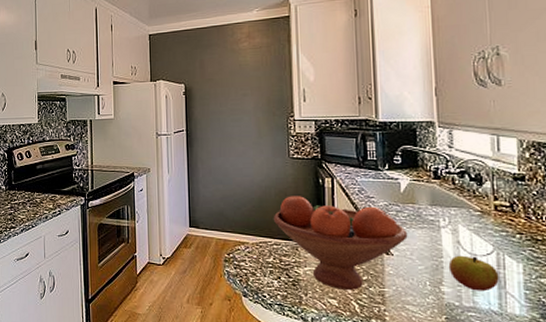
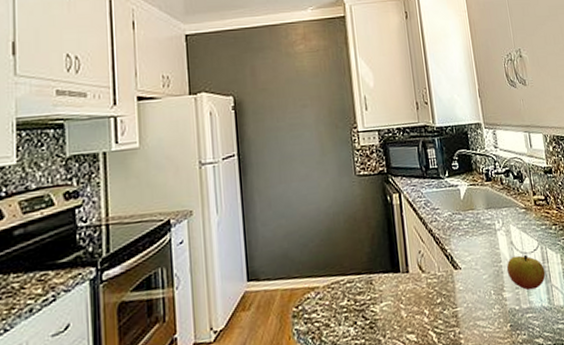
fruit bowl: present [273,196,408,290] -> none [343,218,472,321]

